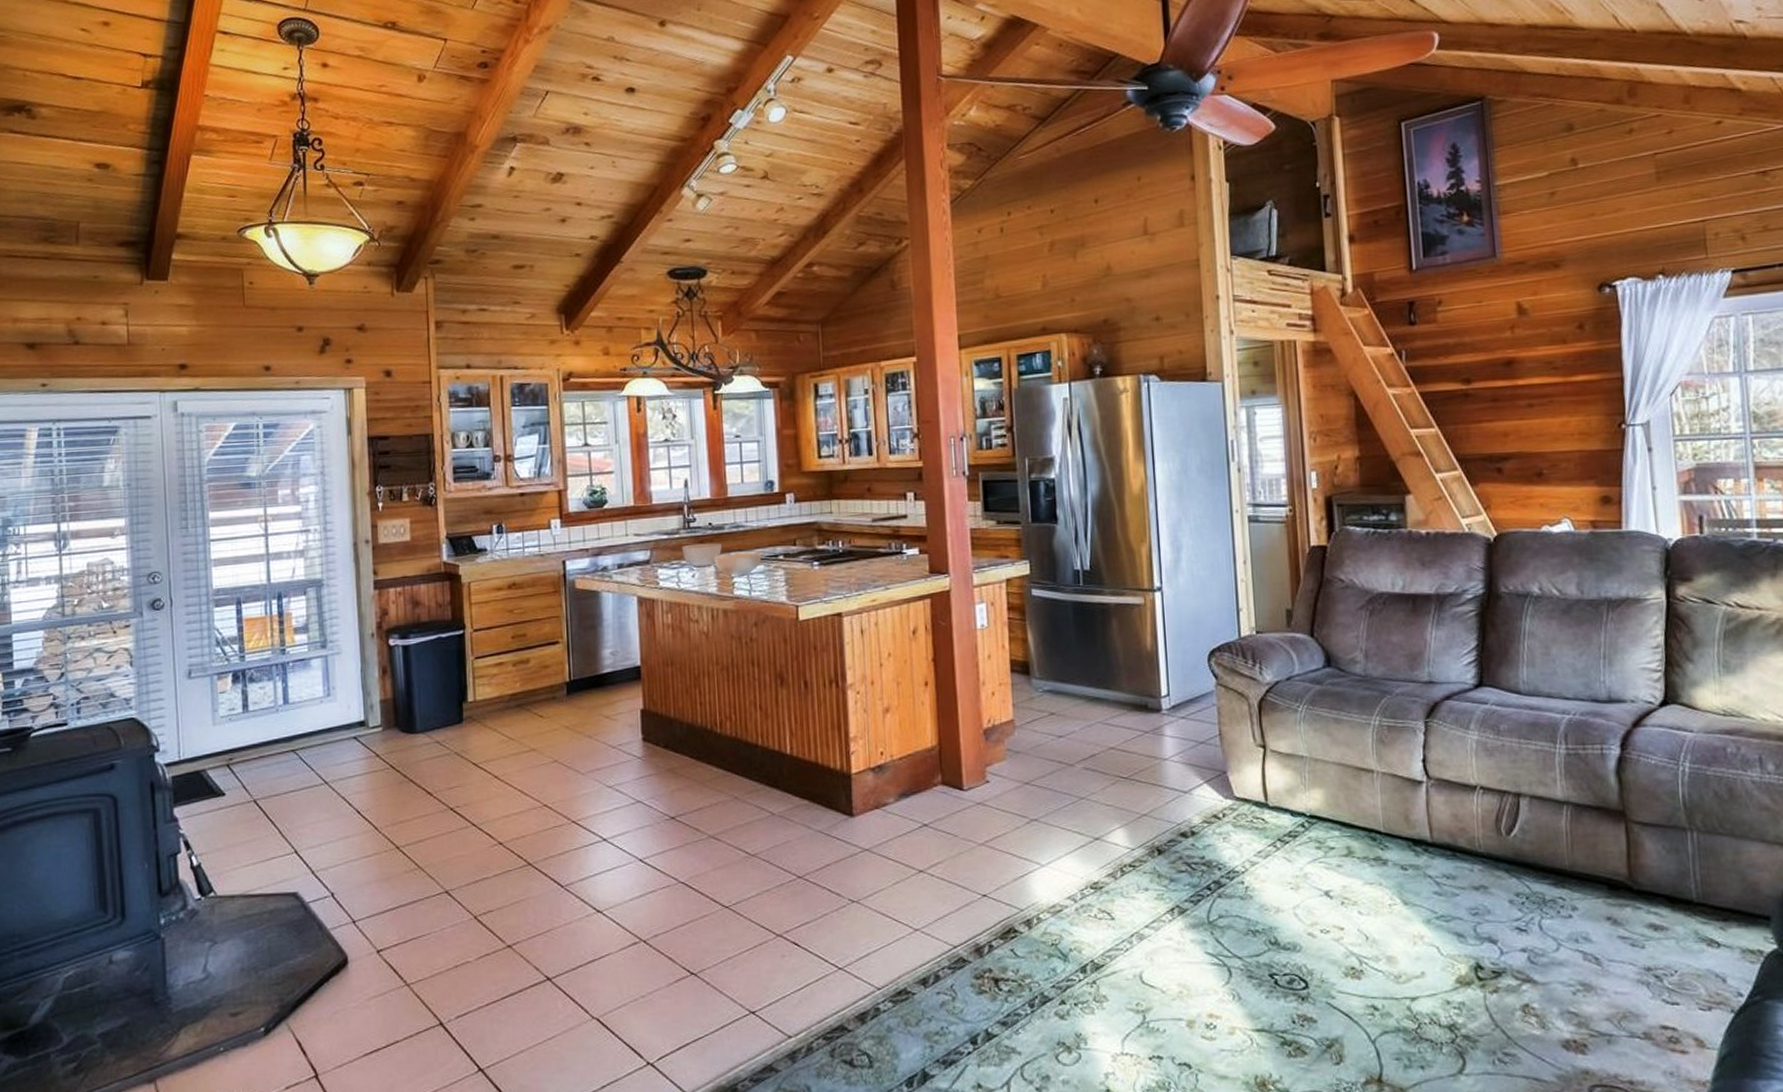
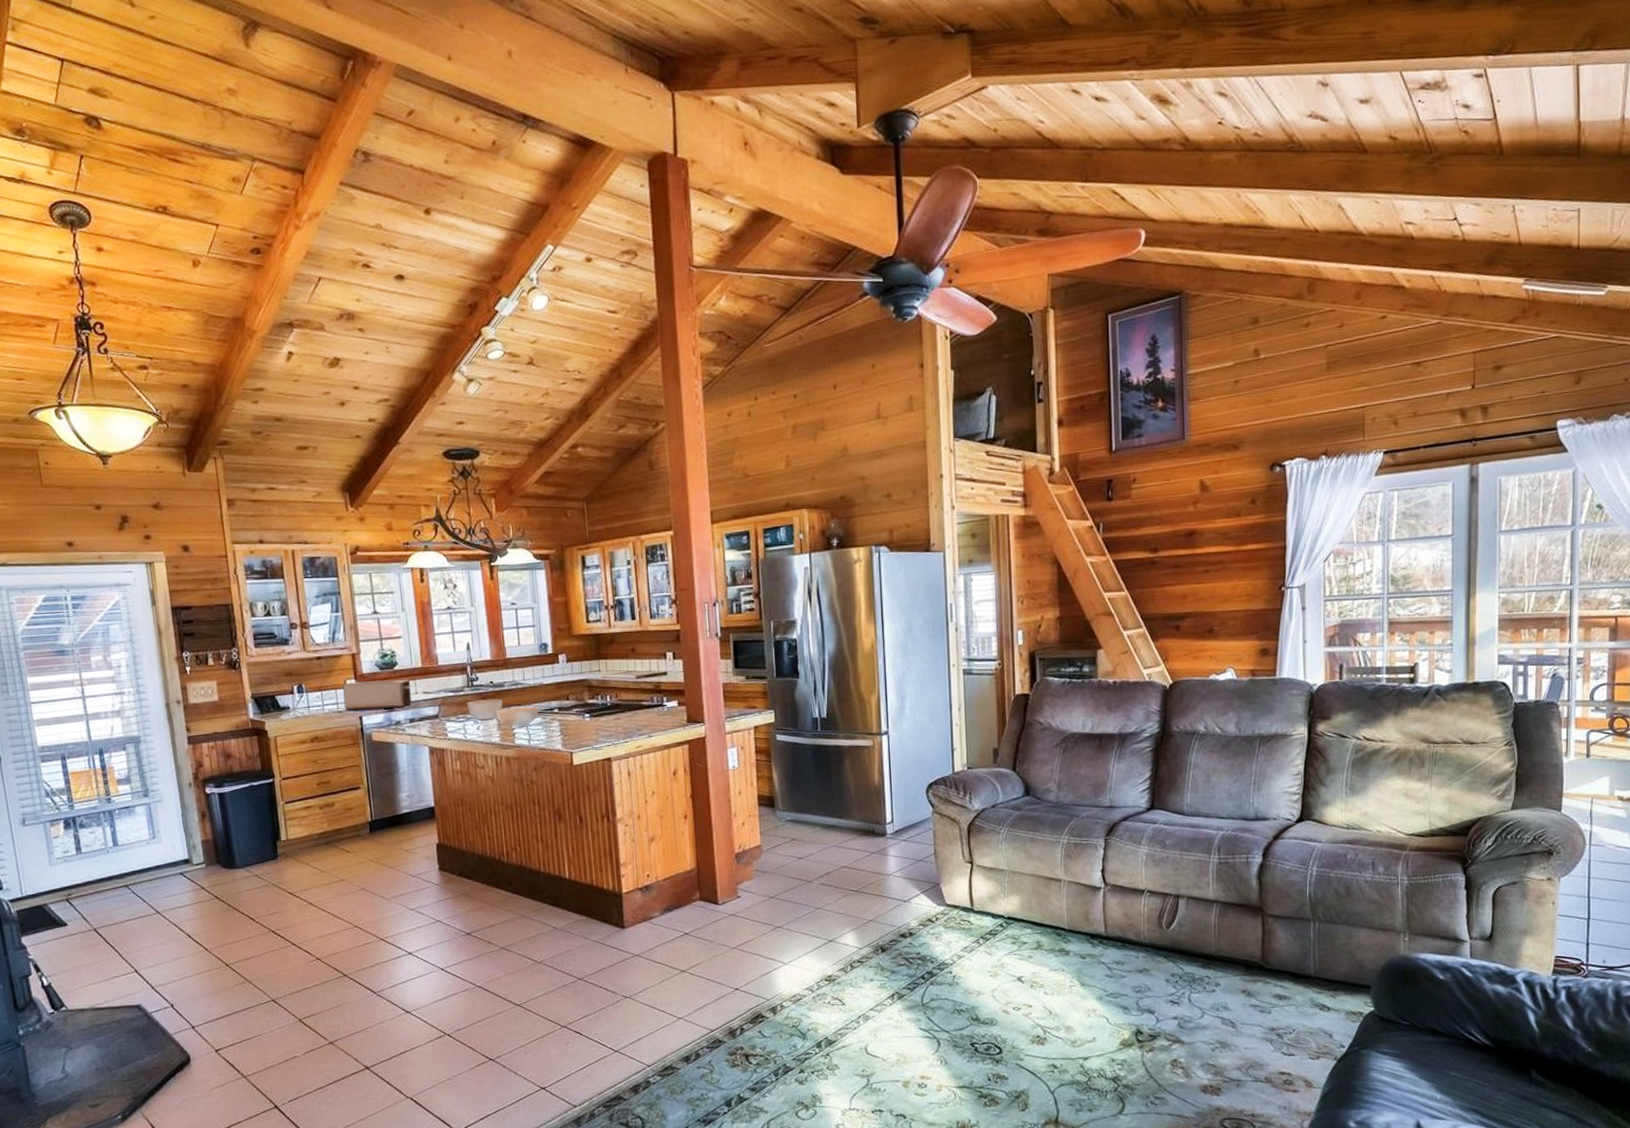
toaster: none [546,520,621,554] -> present [342,679,412,711]

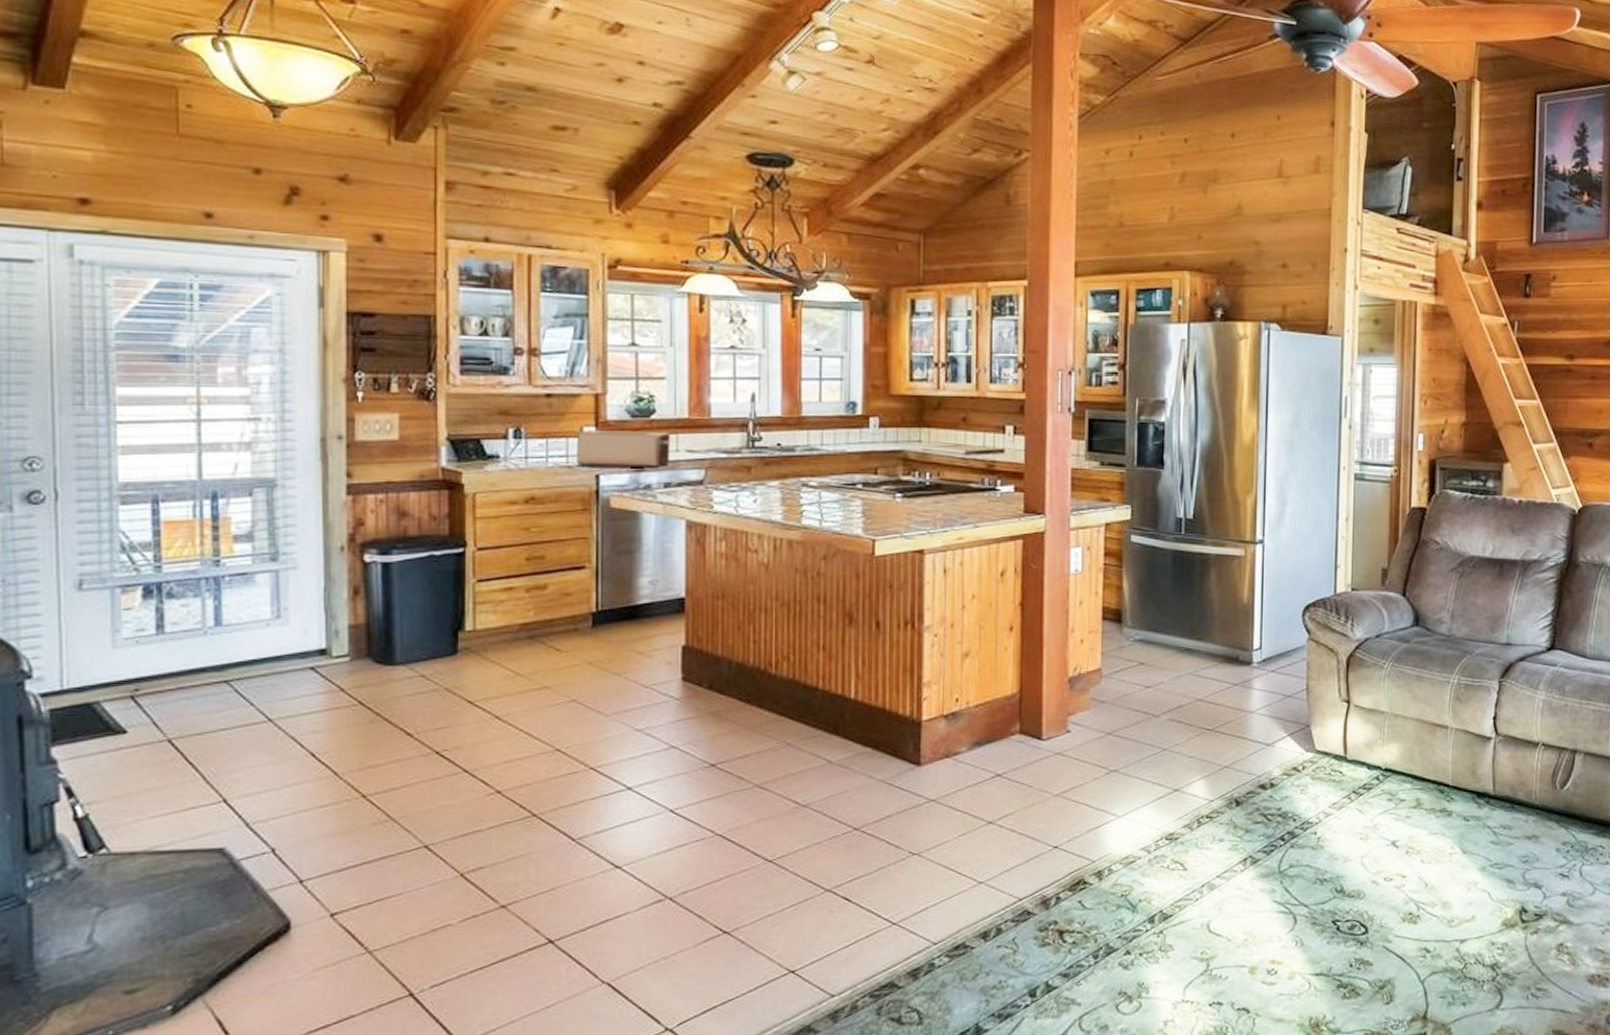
bowl: present [467,698,503,721] -> none [744,465,791,492]
bowl: present [496,706,539,727] -> none [781,479,837,503]

